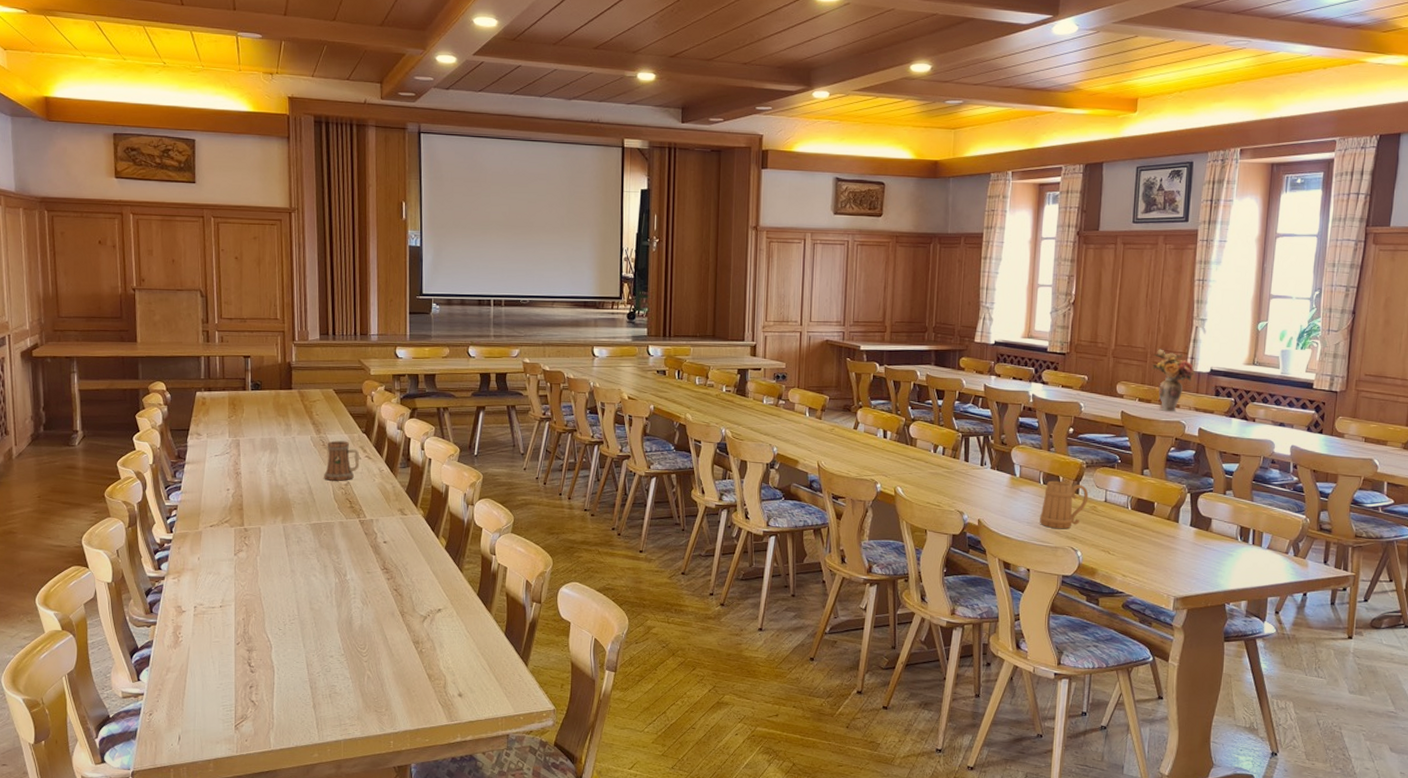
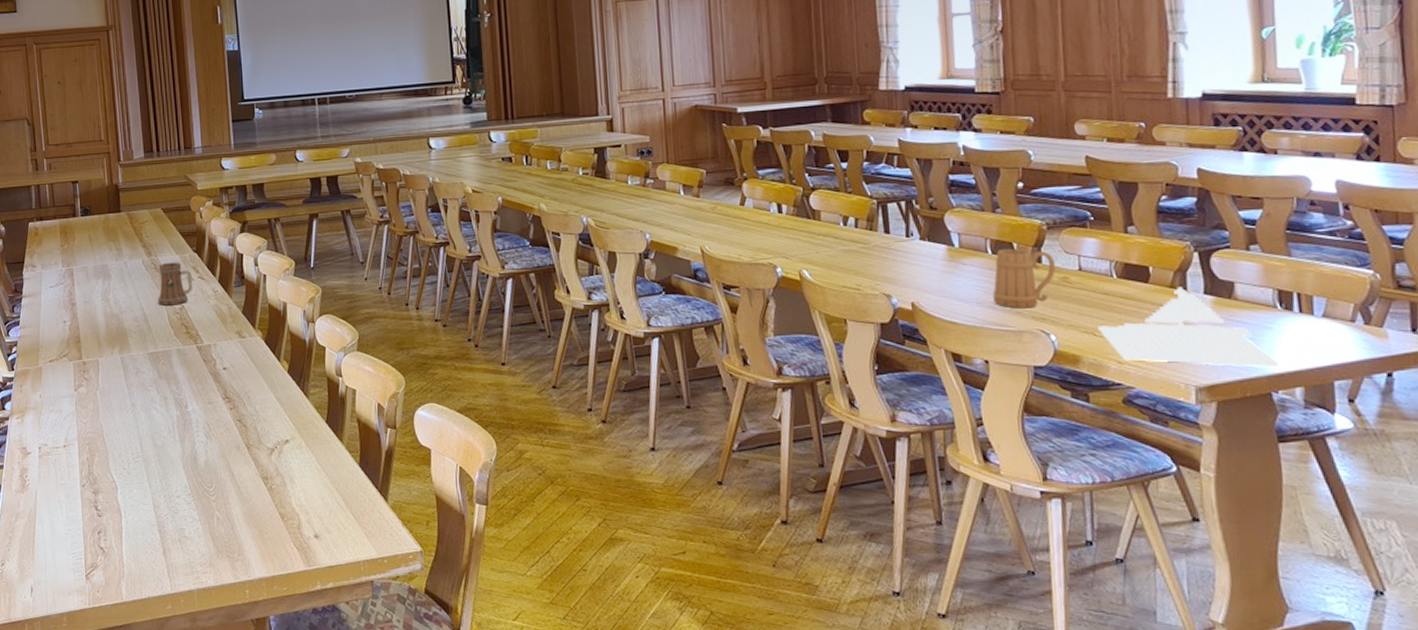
napkin: none [1112,519,1233,585] -> present [1098,287,1280,368]
flower arrangement: present [1152,349,1195,412] -> none [1119,74,1181,152]

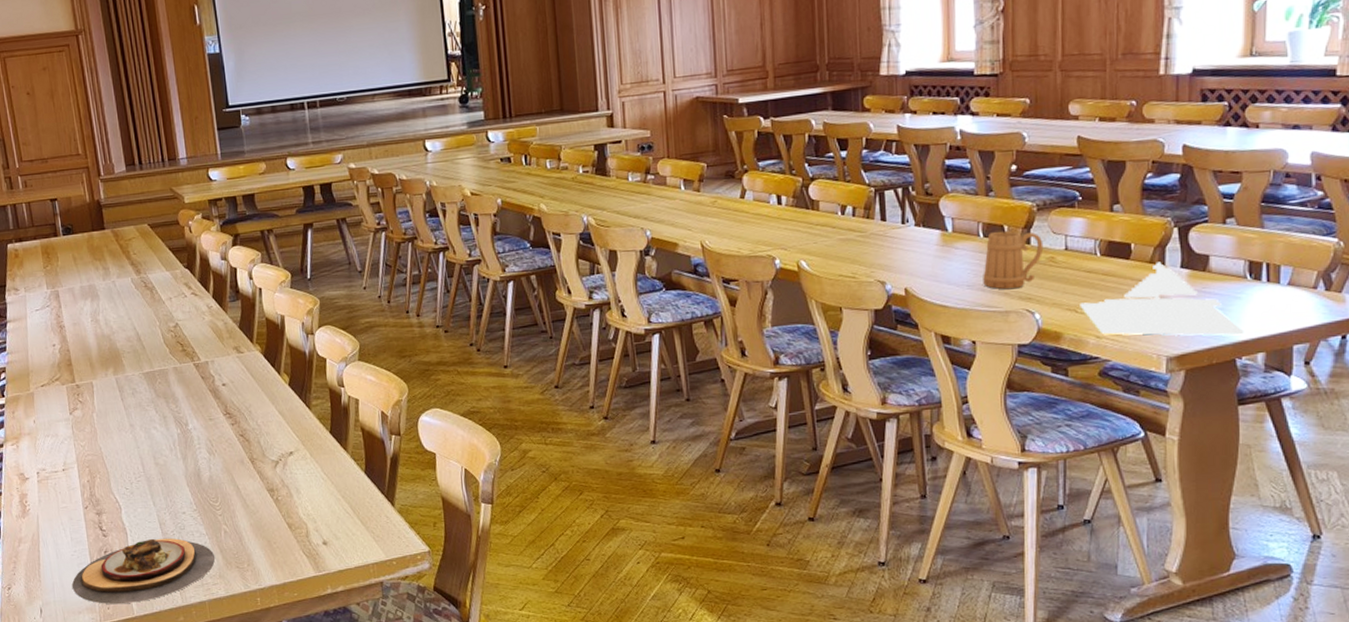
plate: none [64,521,206,588] -> present [72,538,215,605]
beer mug: present [158,262,193,306] -> none [149,279,187,324]

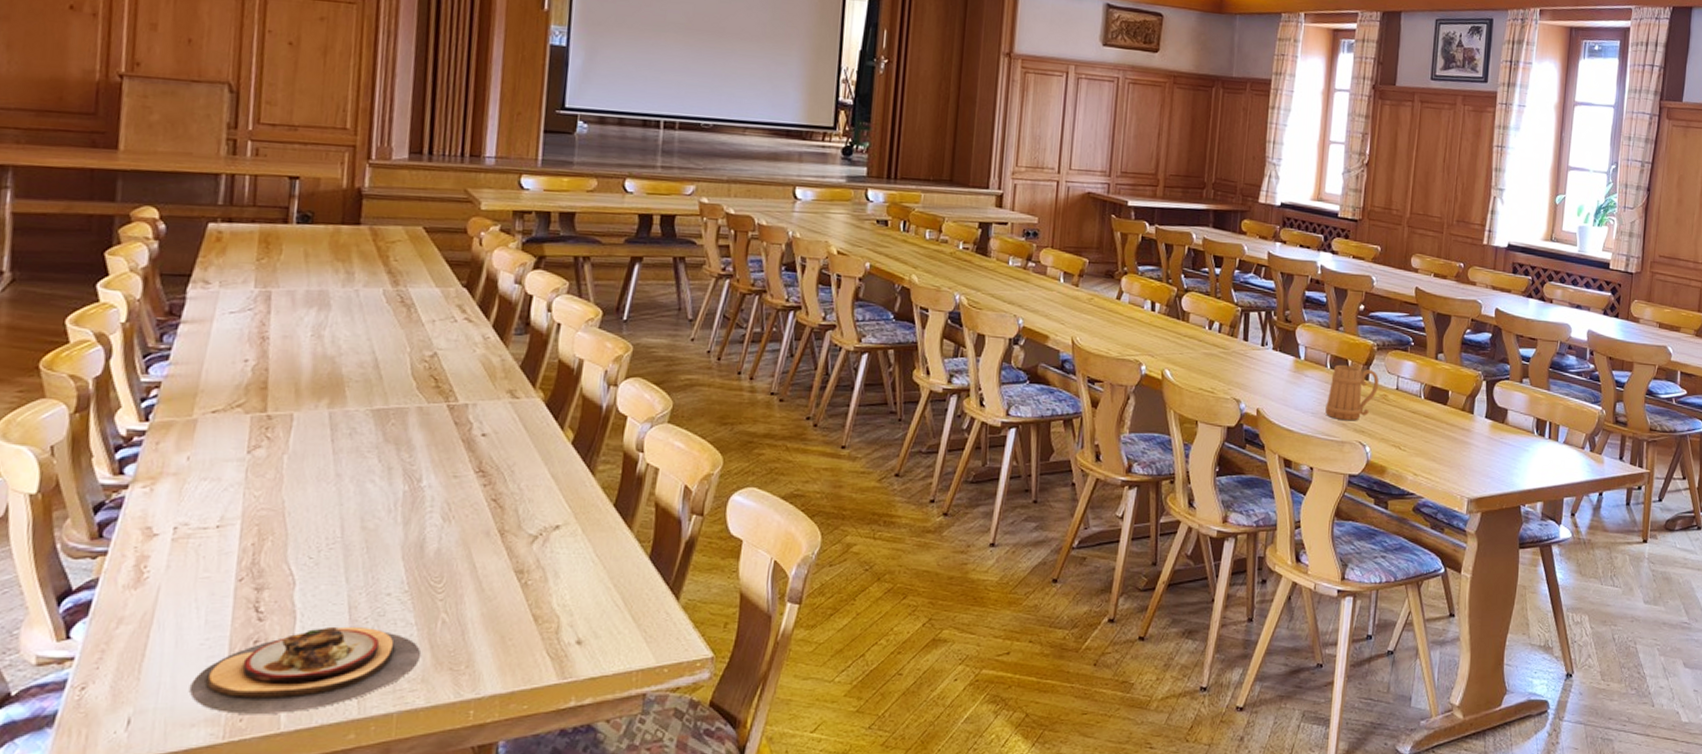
napkin: present [1080,262,1245,336] -> none [1403,410,1529,485]

